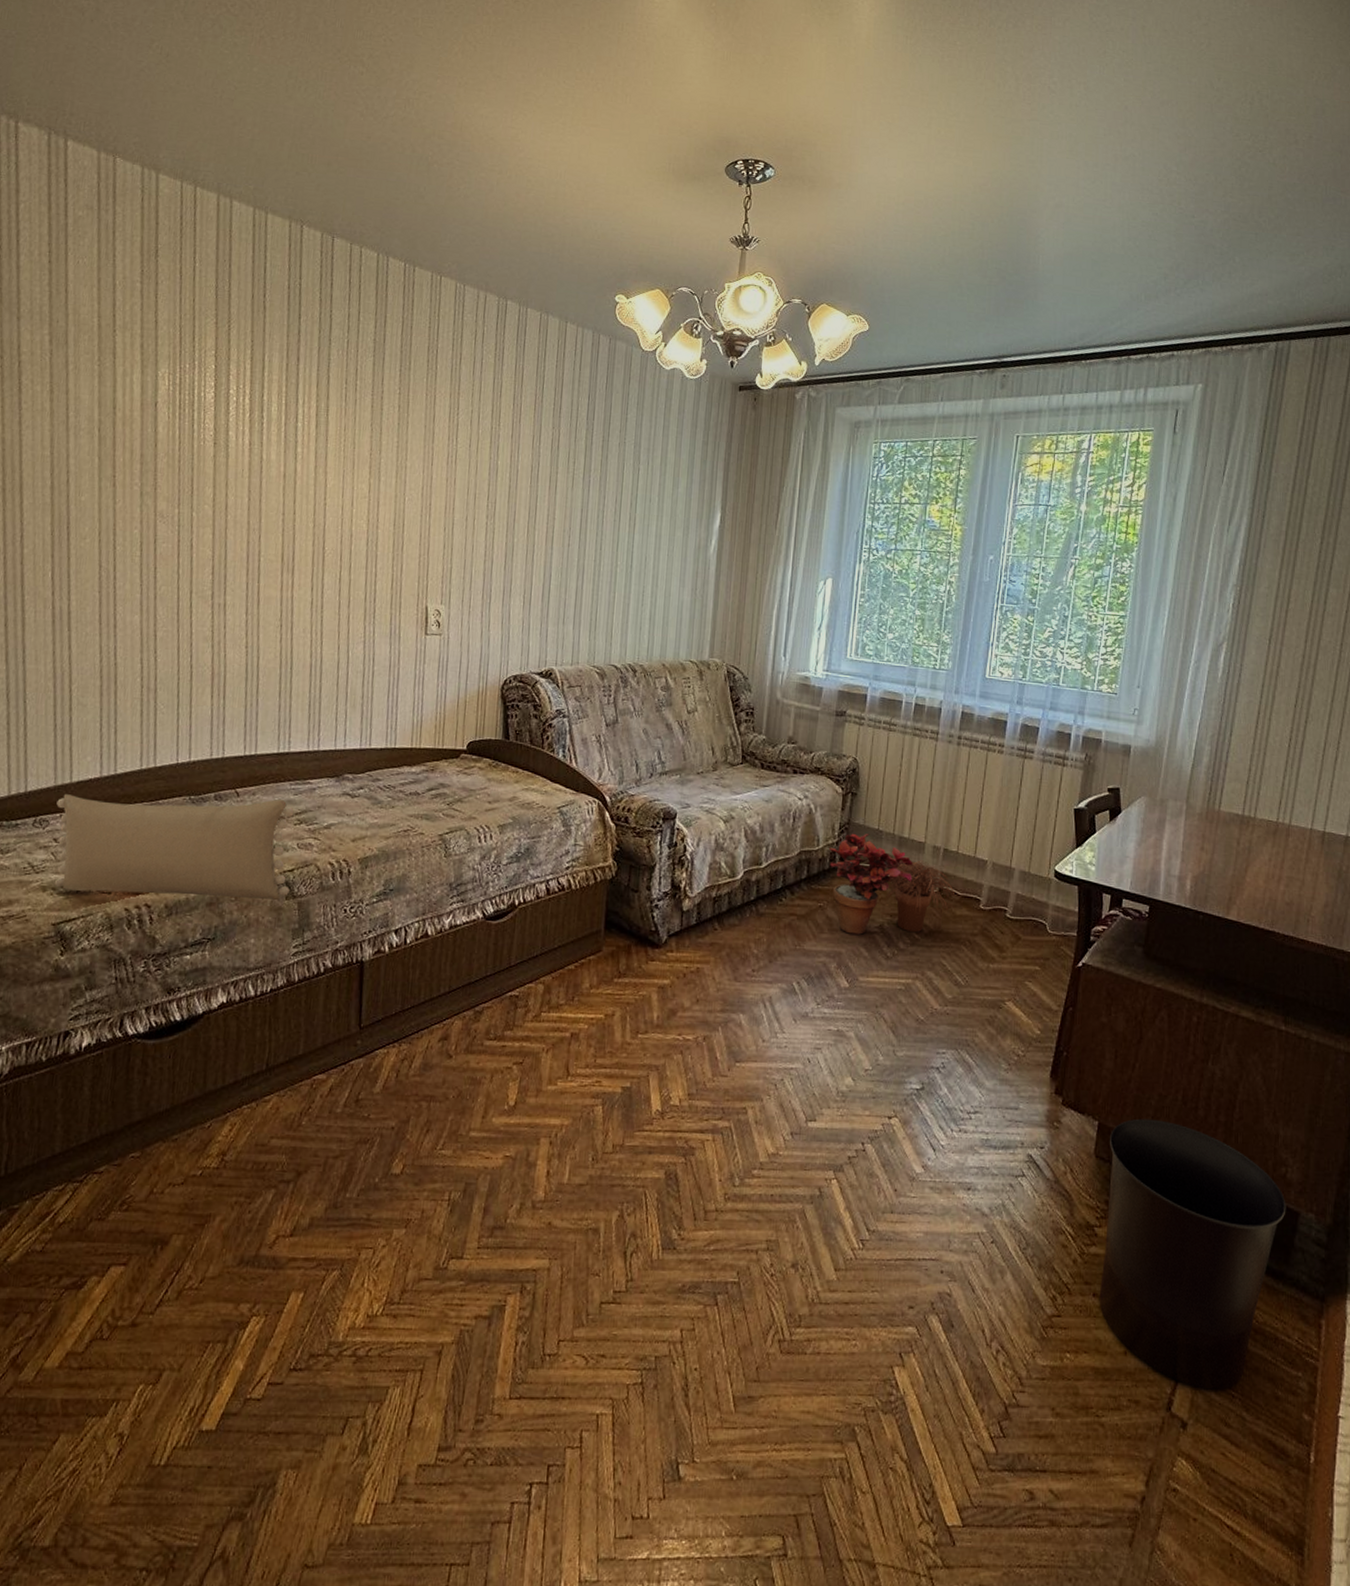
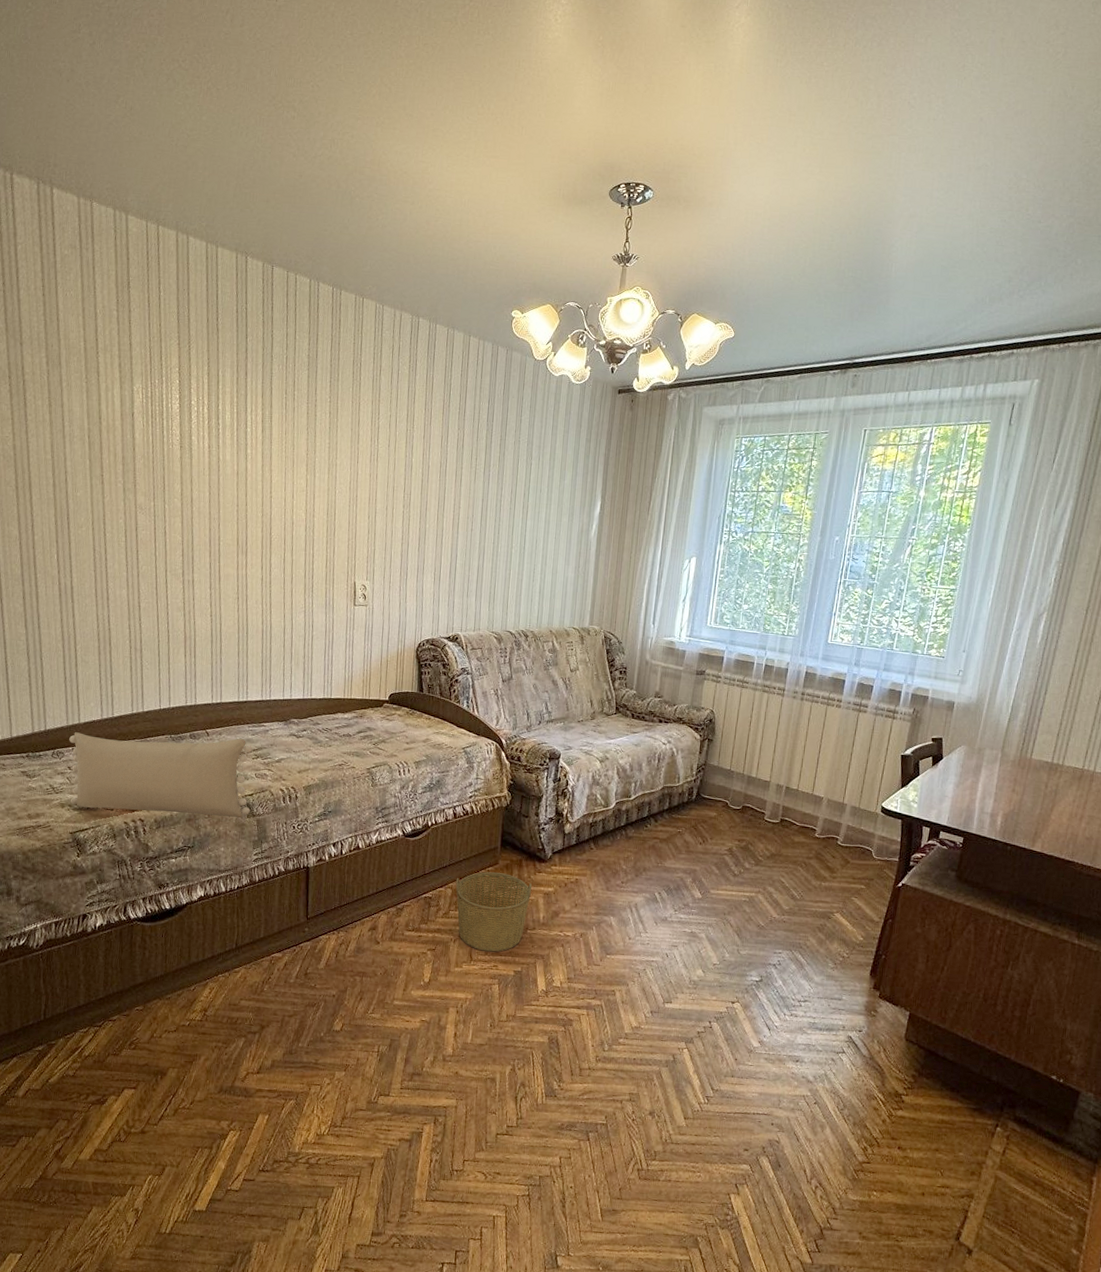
basket: none [548,961,644,1064] -> present [455,871,533,952]
potted plant: present [829,833,913,935] -> none [688,772,759,856]
potted plant: present [881,860,956,933] -> none [731,795,795,855]
waste bin: present [1099,1118,1286,1390] -> none [903,1011,1069,1227]

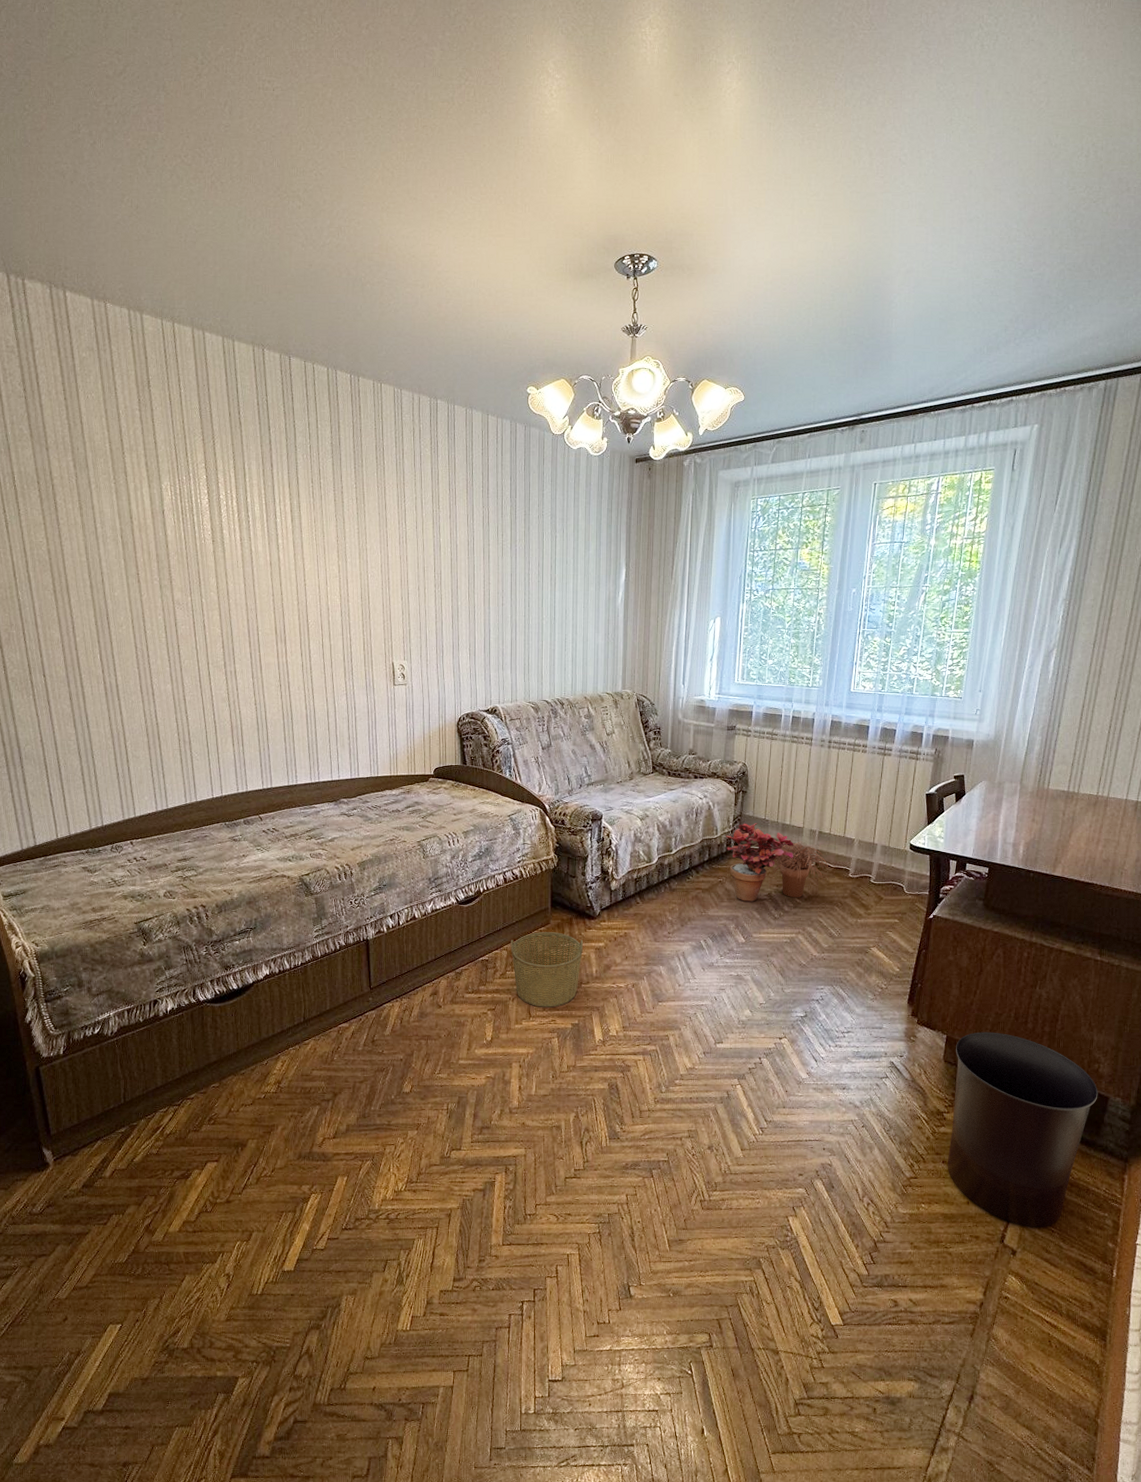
pillow: present [69,732,252,818] -> none [126,821,307,898]
potted plant: none [688,772,759,856] -> present [726,823,794,902]
potted plant: none [731,795,795,855] -> present [769,841,829,898]
waste bin: none [903,1011,1069,1227] -> present [947,1032,1098,1227]

